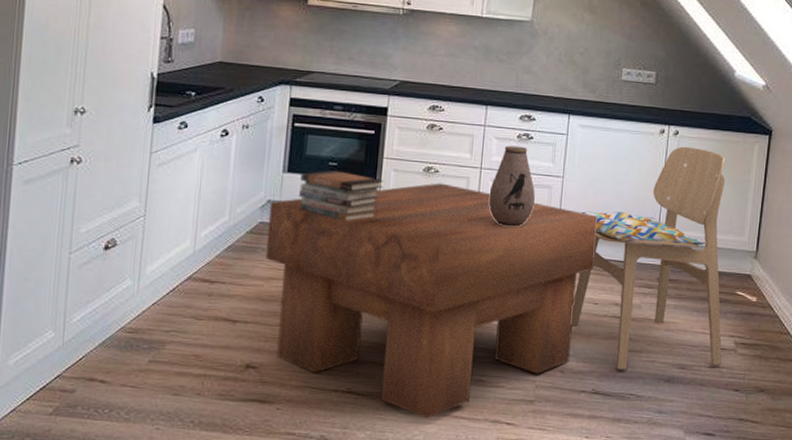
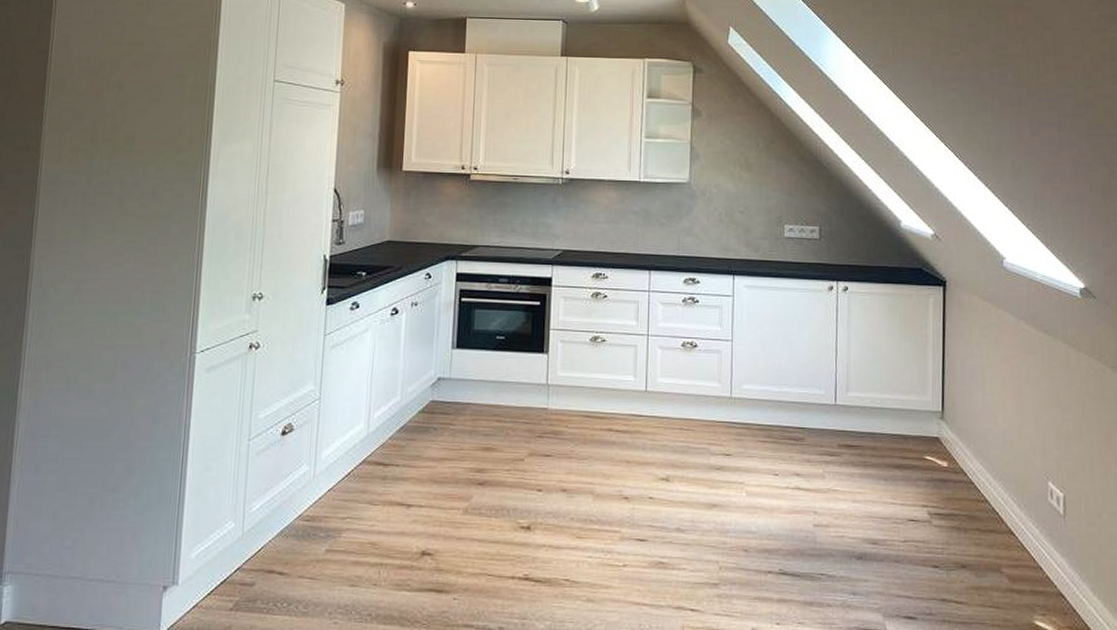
coffee table: present [265,183,598,419] -> none [437,352,772,606]
book stack: present [298,170,384,222] -> none [467,344,552,397]
vase: present [488,145,535,226] -> none [657,310,704,394]
dining chair: present [571,146,726,370] -> none [752,302,917,547]

